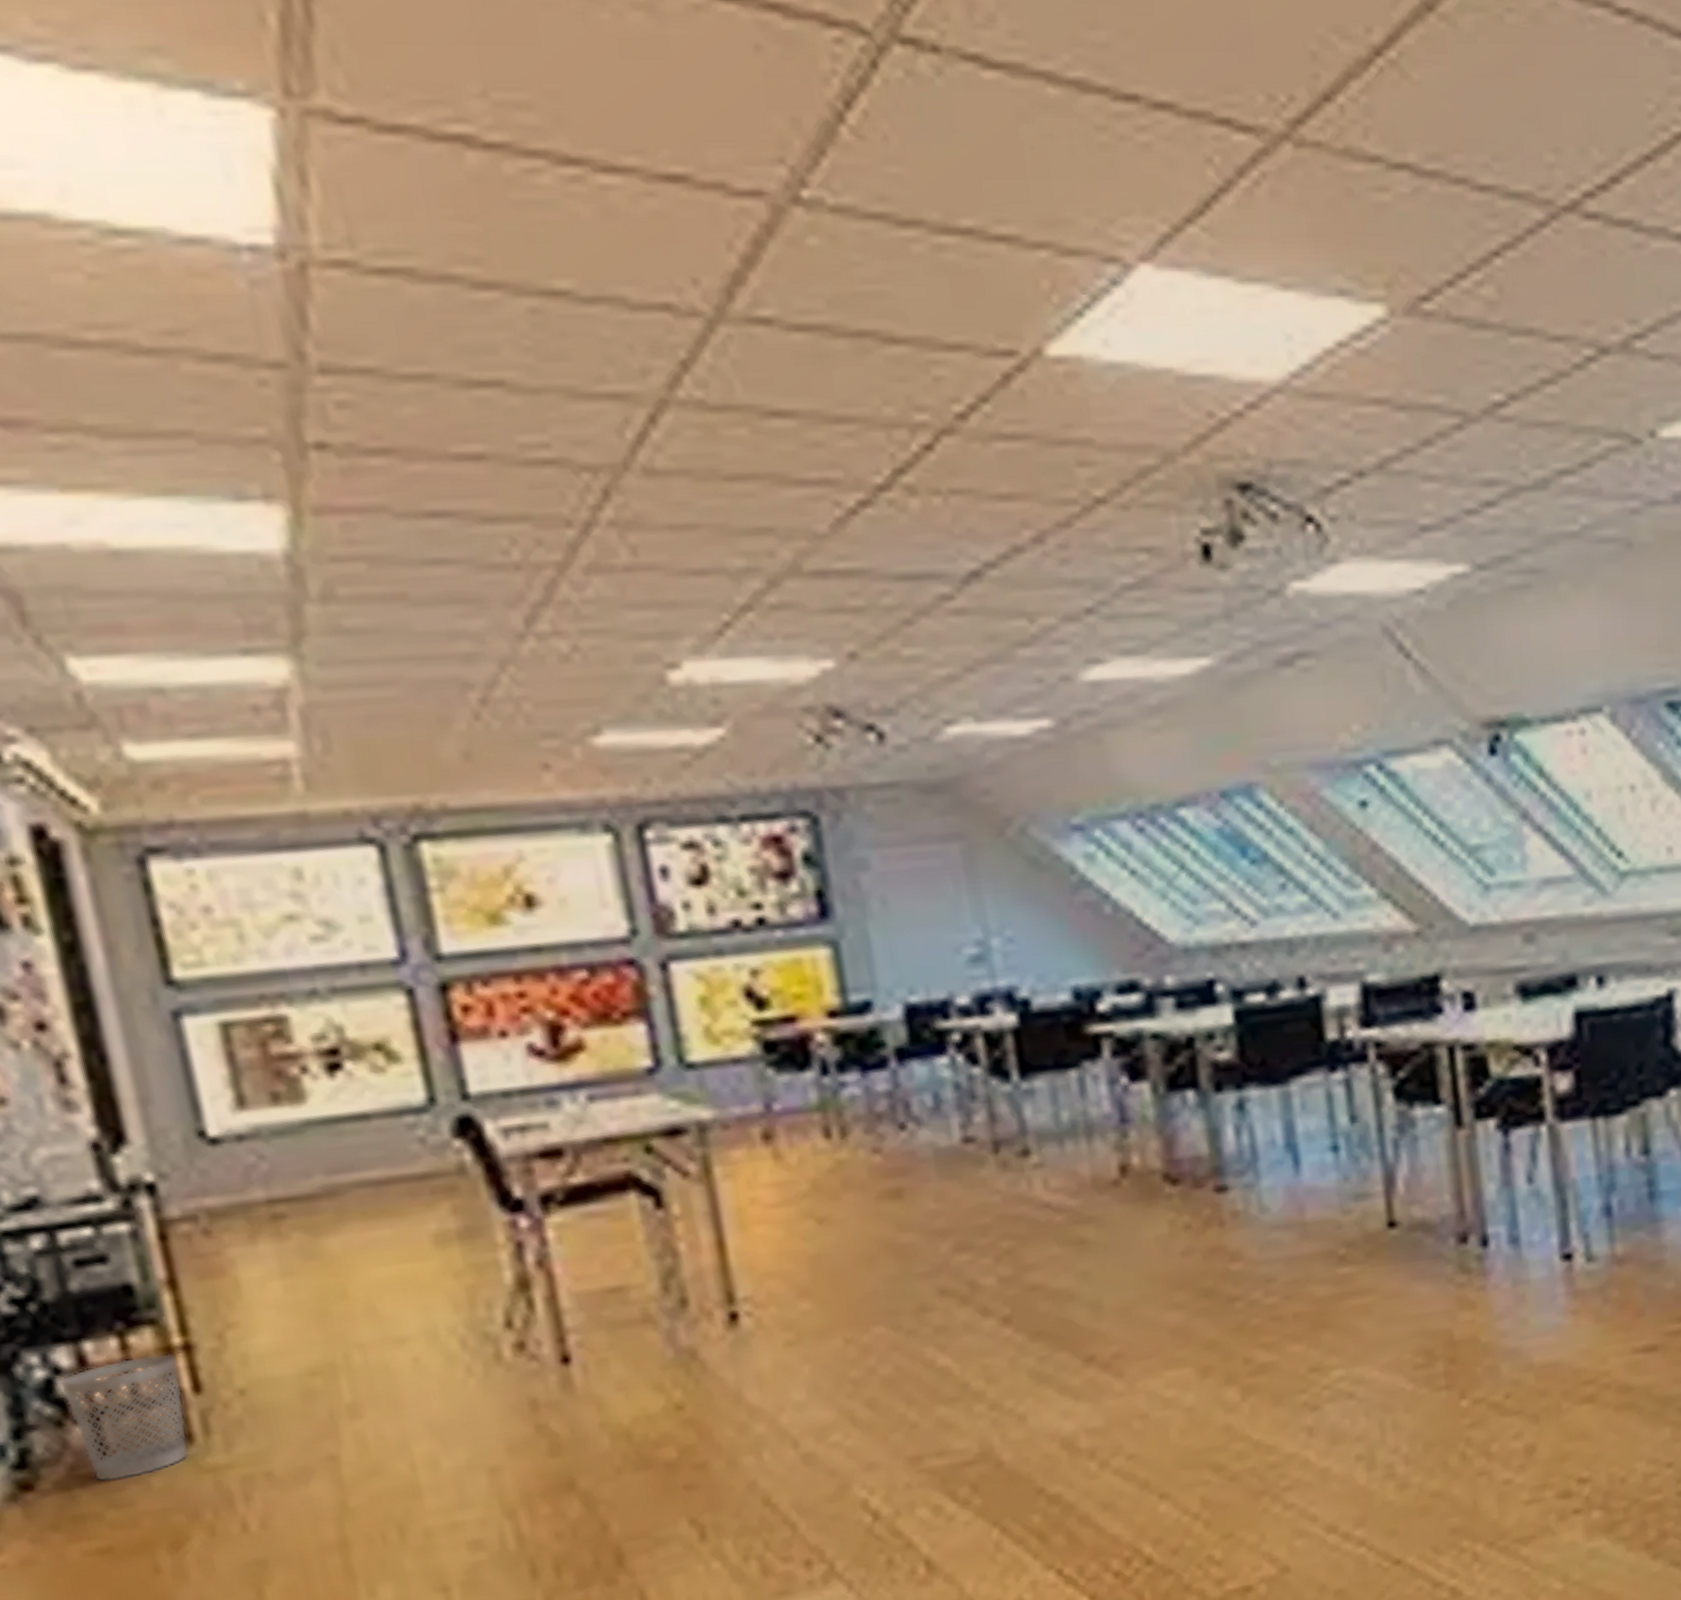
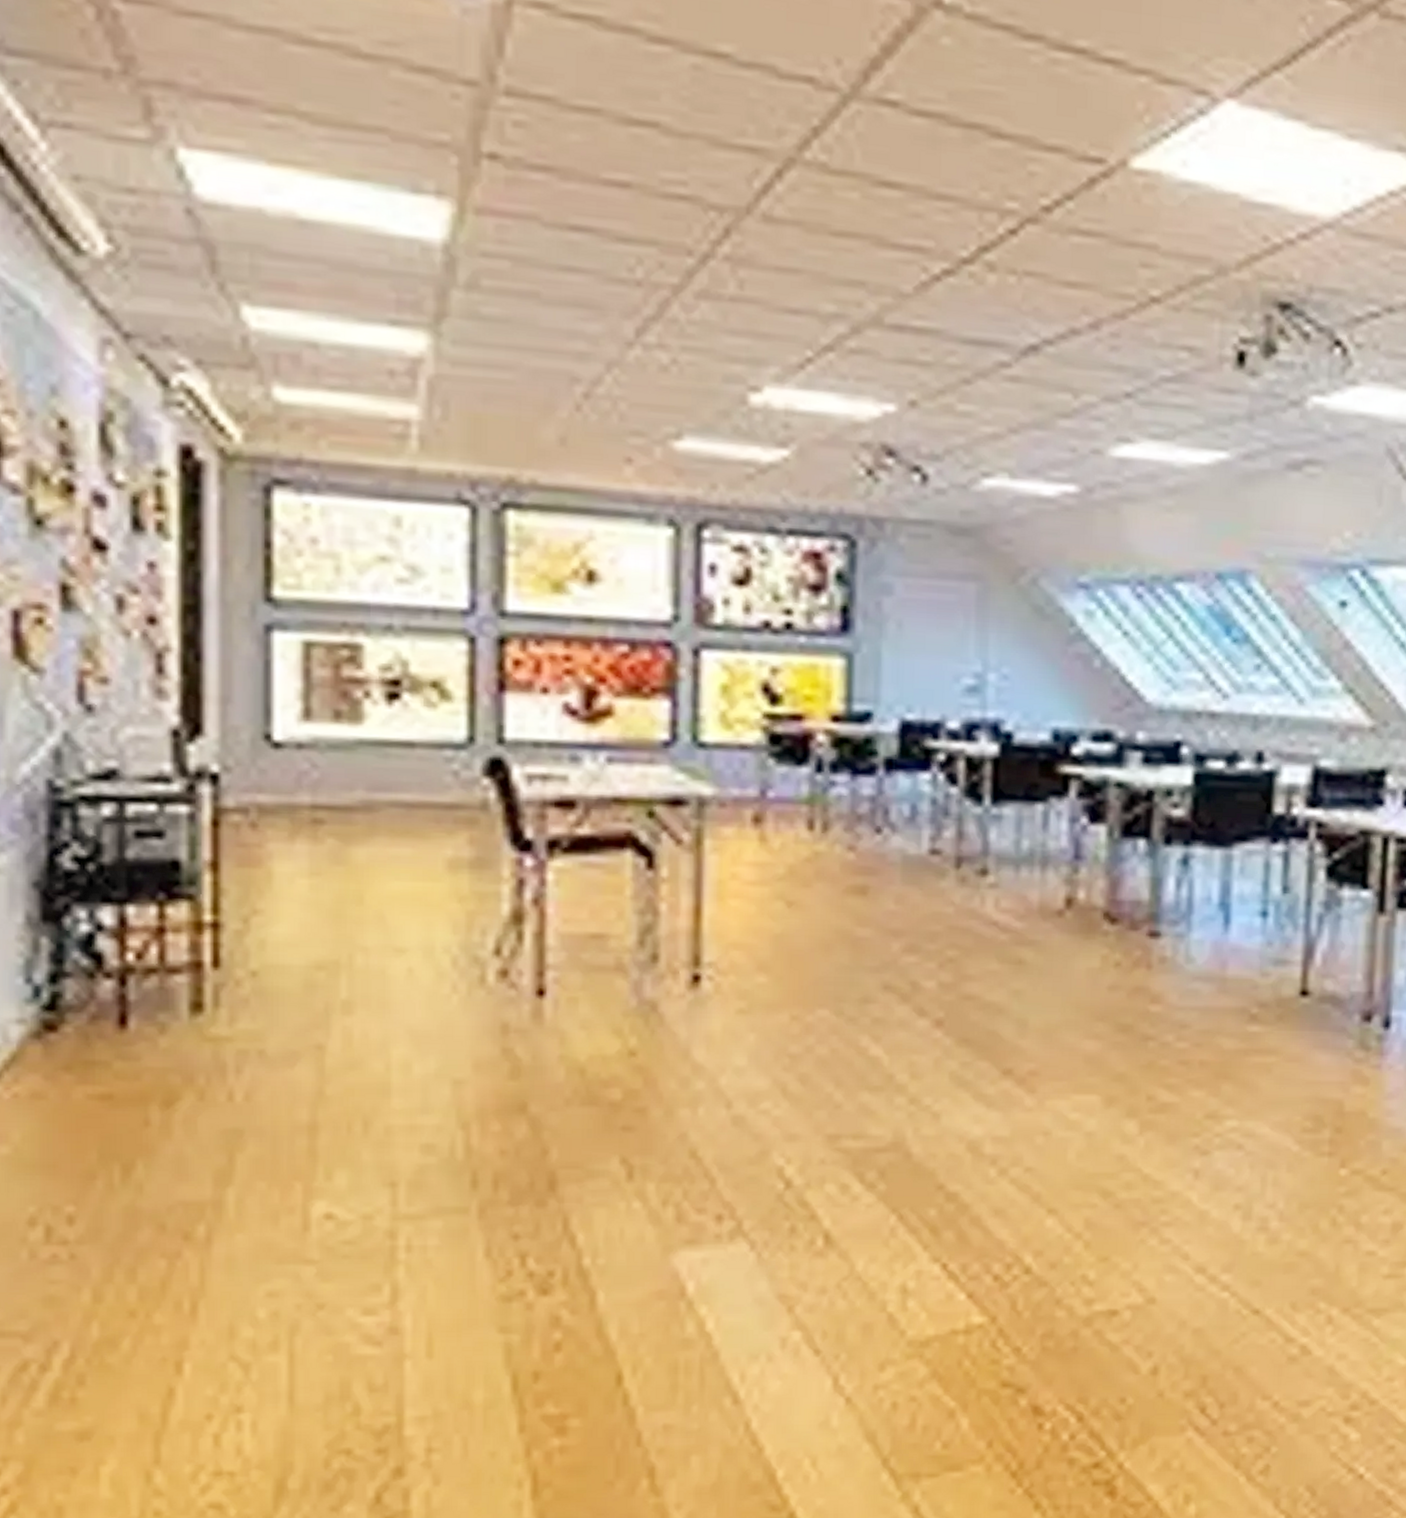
wastebasket: present [59,1353,189,1482] -> none [99,926,205,1035]

